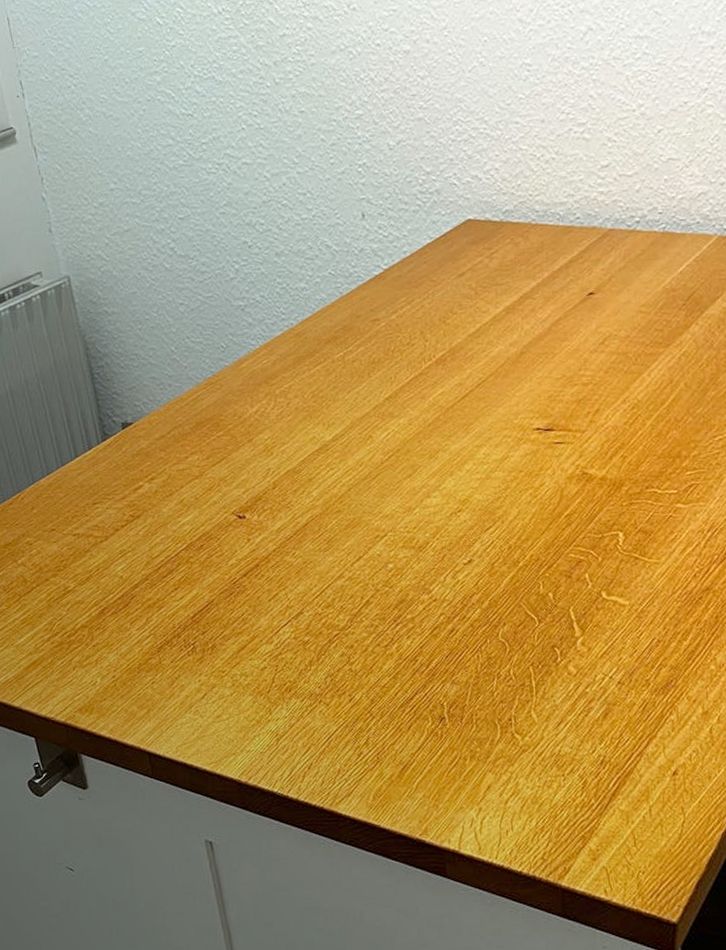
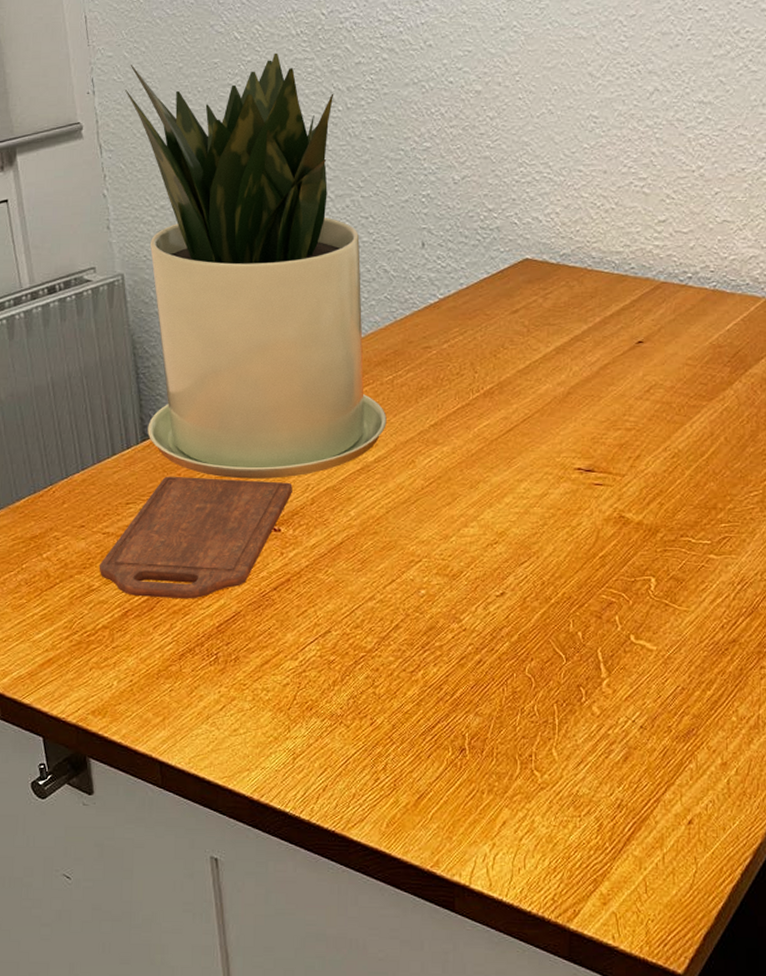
planter: none [53,34,341,470] -> present [124,53,387,479]
cutting board: none [72,468,254,594] -> present [99,476,293,599]

